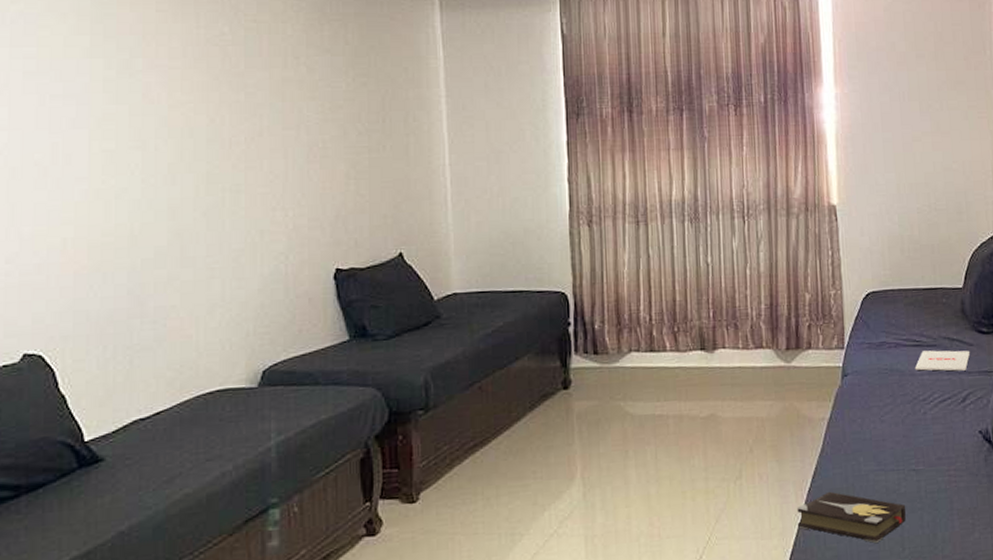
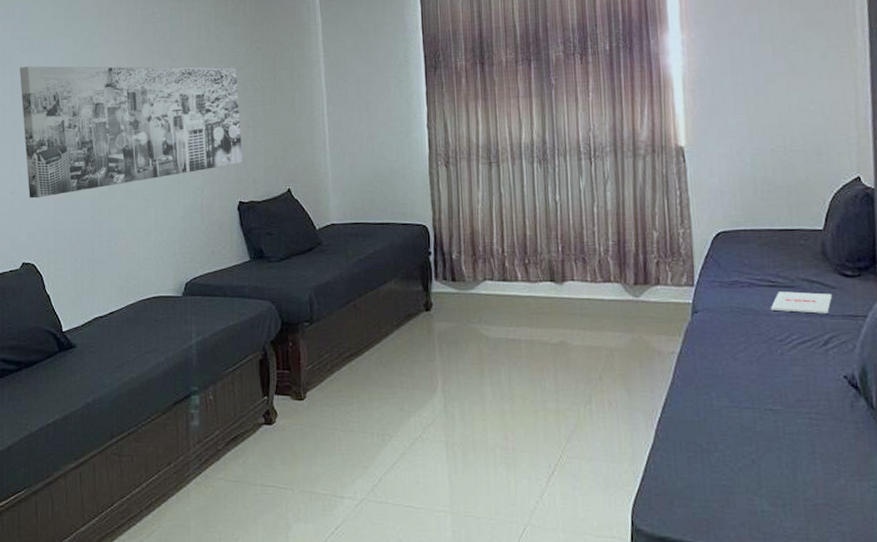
wall art: none [22,94,342,269] -> present [20,66,243,199]
hardback book: present [797,491,906,544] -> none [647,423,762,479]

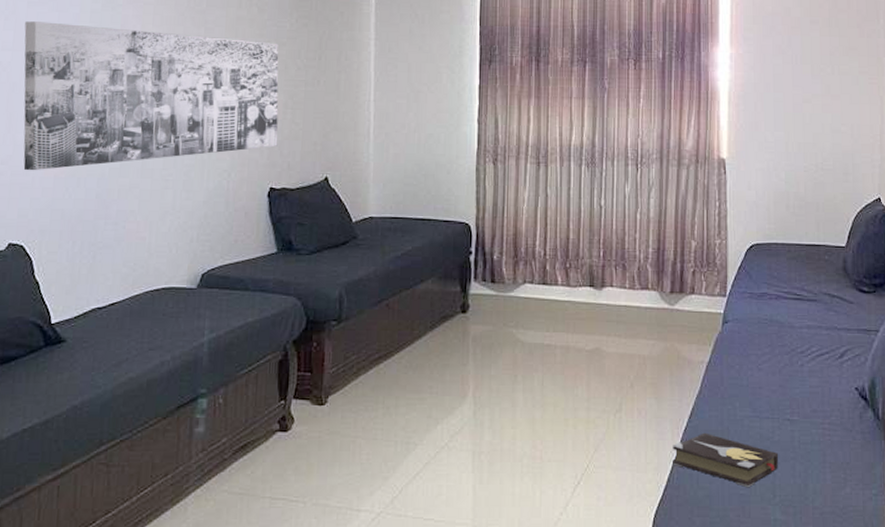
hardback book: none [647,423,762,479] -> present [671,432,778,488]
magazine: present [770,291,832,314] -> none [794,305,849,327]

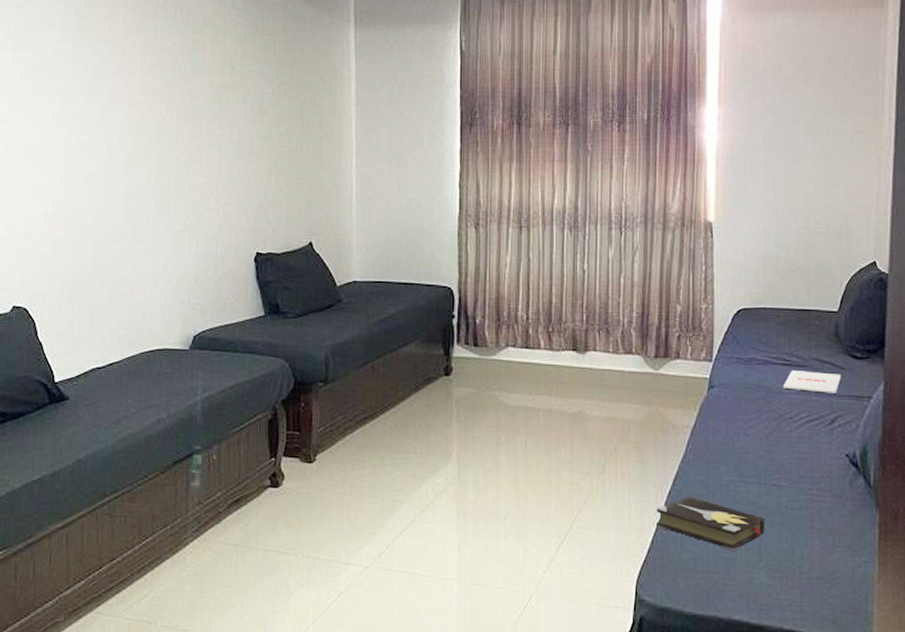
wall art: present [23,21,279,171] -> none [19,92,263,237]
magazine: none [794,305,849,327] -> present [782,370,841,393]

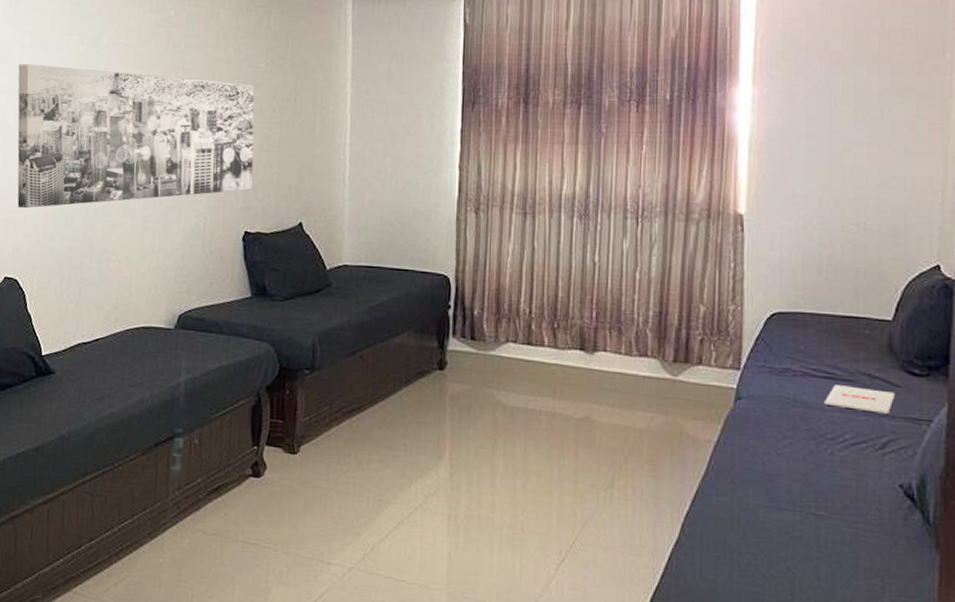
wall art: none [19,92,263,237] -> present [17,64,255,209]
hardback book: present [655,496,764,552] -> none [670,519,799,586]

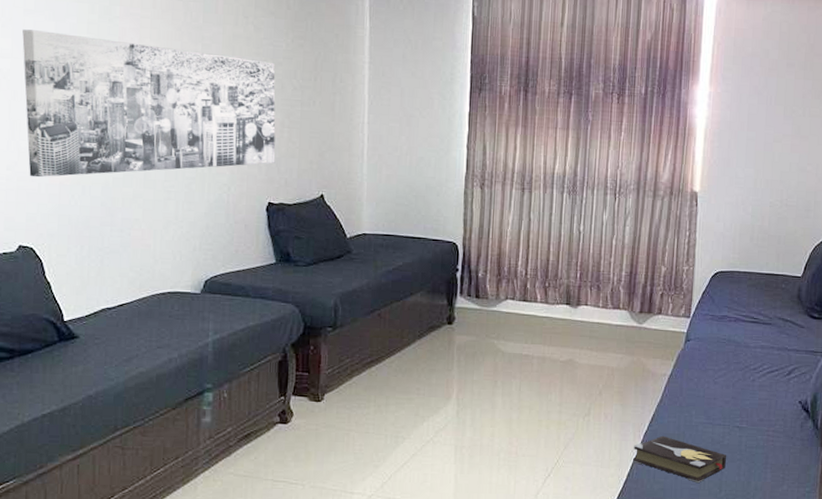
hardback book: none [670,519,799,586] -> present [632,435,726,484]
magazine: present [823,385,894,414] -> none [749,327,800,348]

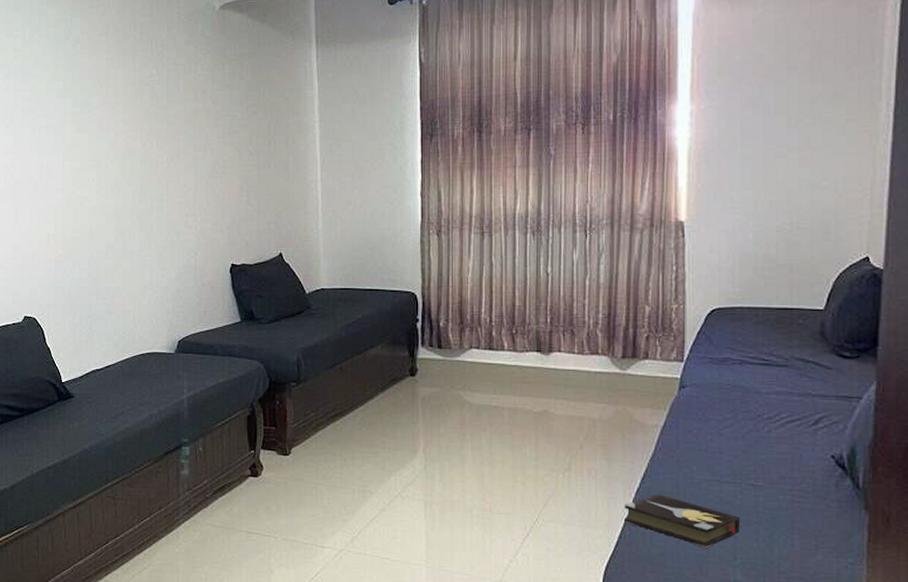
wall art: present [22,29,276,178] -> none [21,126,236,256]

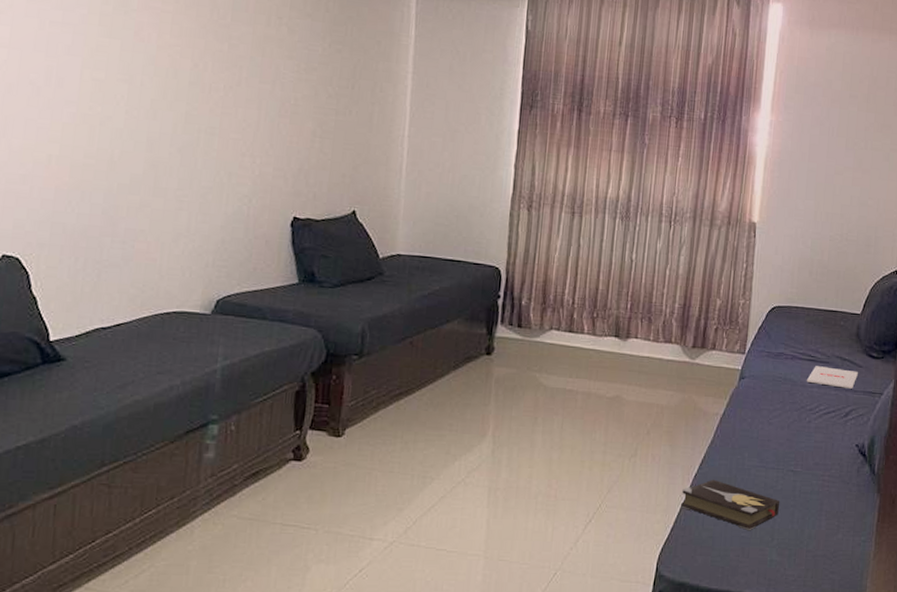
magazine: none [760,370,826,394] -> present [806,366,858,389]

